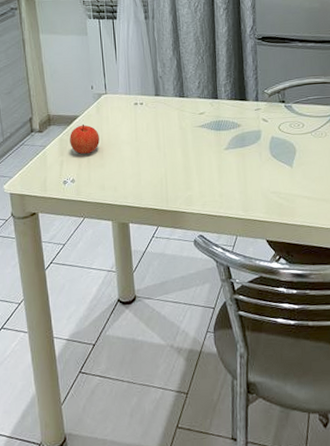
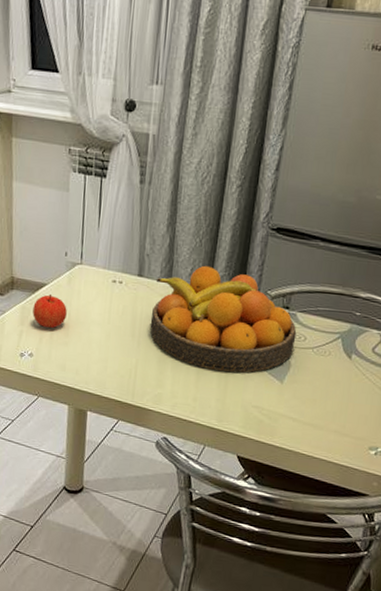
fruit bowl: none [170,77,296,166] -> present [150,265,297,373]

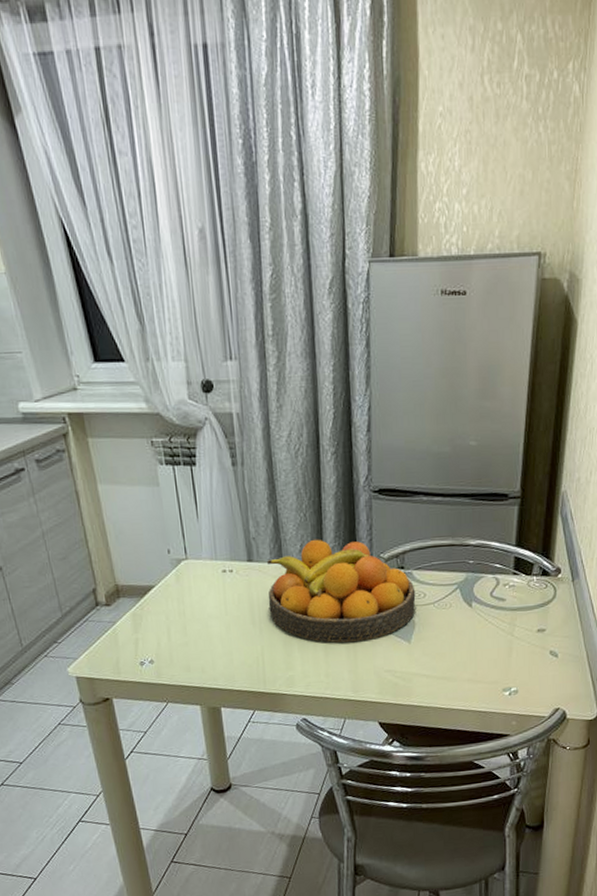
apple: present [32,293,67,328] -> none [144,595,181,631]

